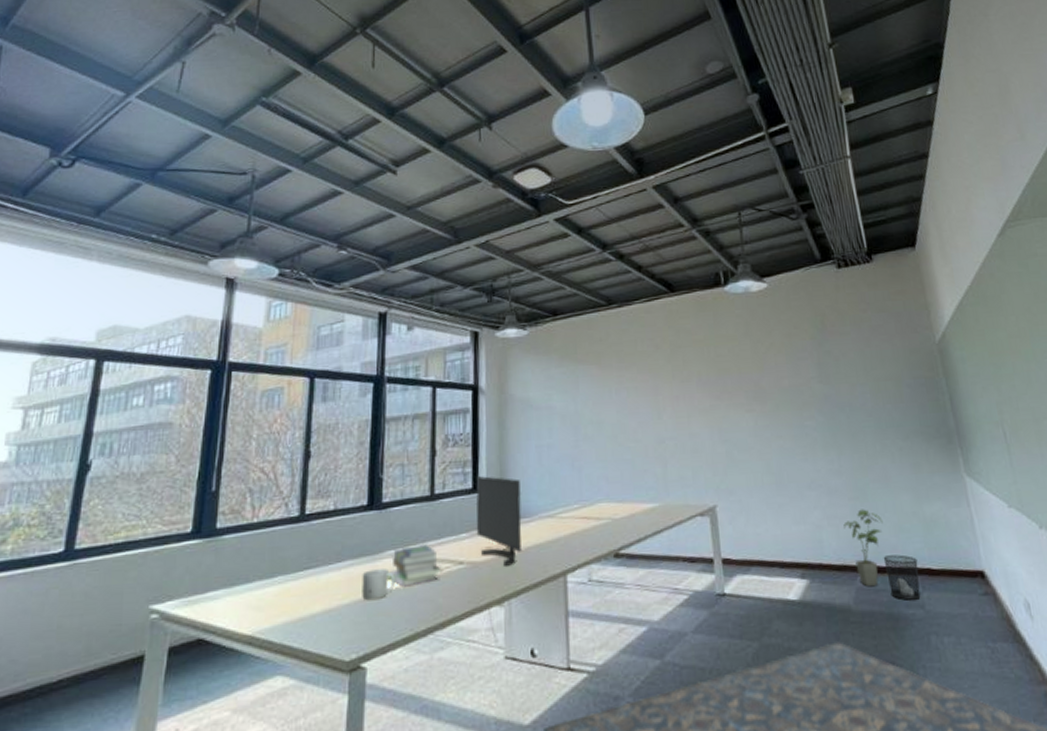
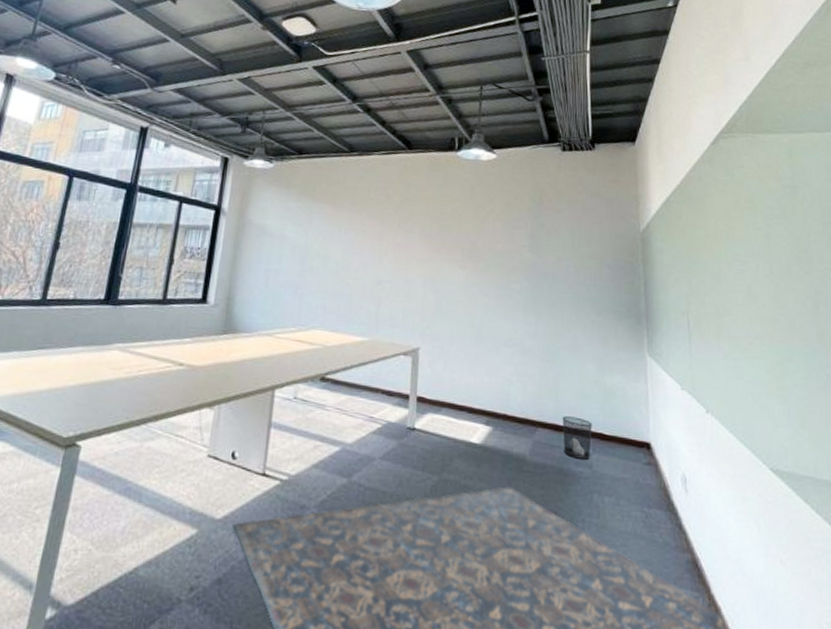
mug: present [362,569,395,601] -> none [86,358,119,387]
books: present [387,543,440,587] -> none [112,342,161,379]
computer monitor: present [476,476,522,566] -> none [199,289,246,374]
house plant: present [843,509,883,587] -> none [531,371,567,442]

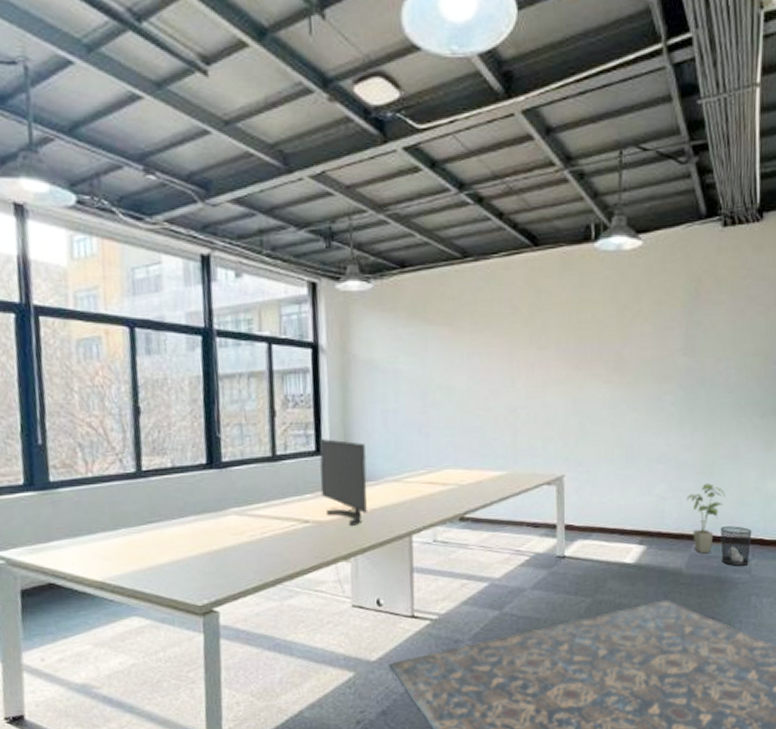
computer monitor: none [199,289,246,374] -> present [319,439,367,526]
house plant: none [531,371,567,442] -> present [687,483,726,554]

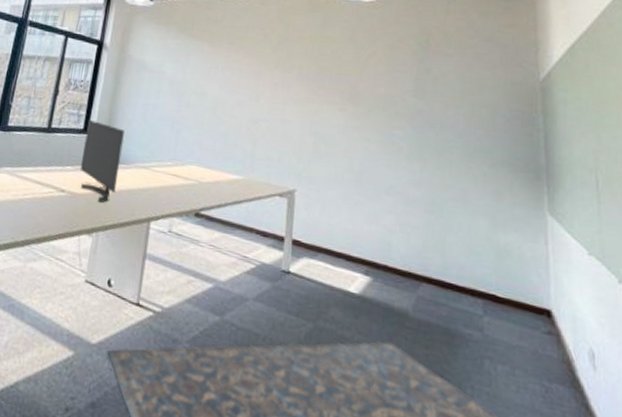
house plant: present [687,483,726,554] -> none [415,223,455,300]
waste bin: present [720,526,752,566] -> none [449,272,484,322]

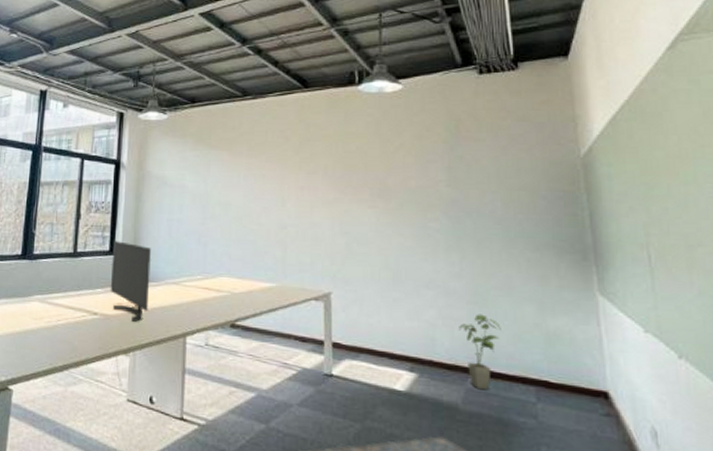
house plant: none [415,223,455,300] -> present [459,314,501,390]

